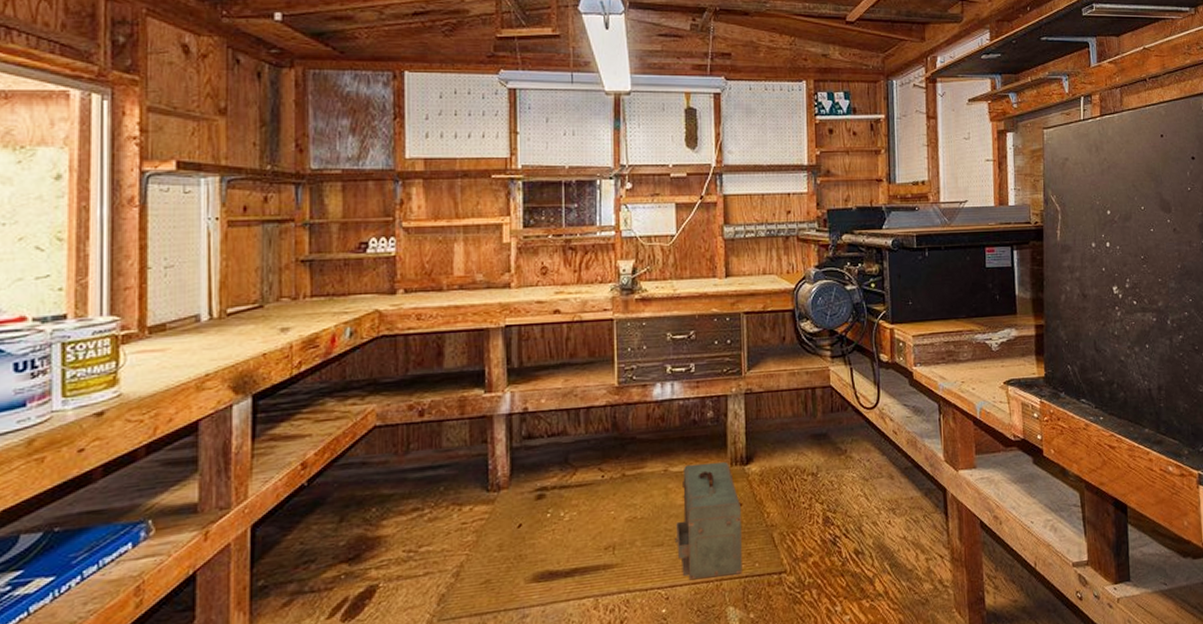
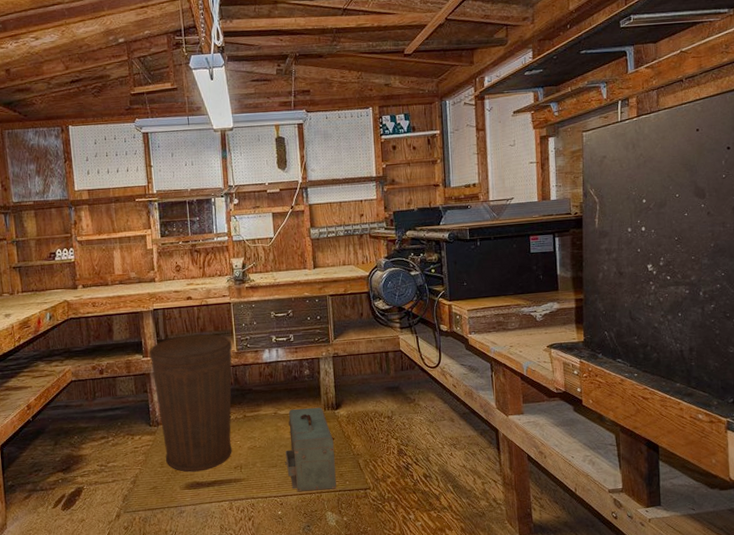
trash can: none [494,360,612,557] -> present [149,334,233,472]

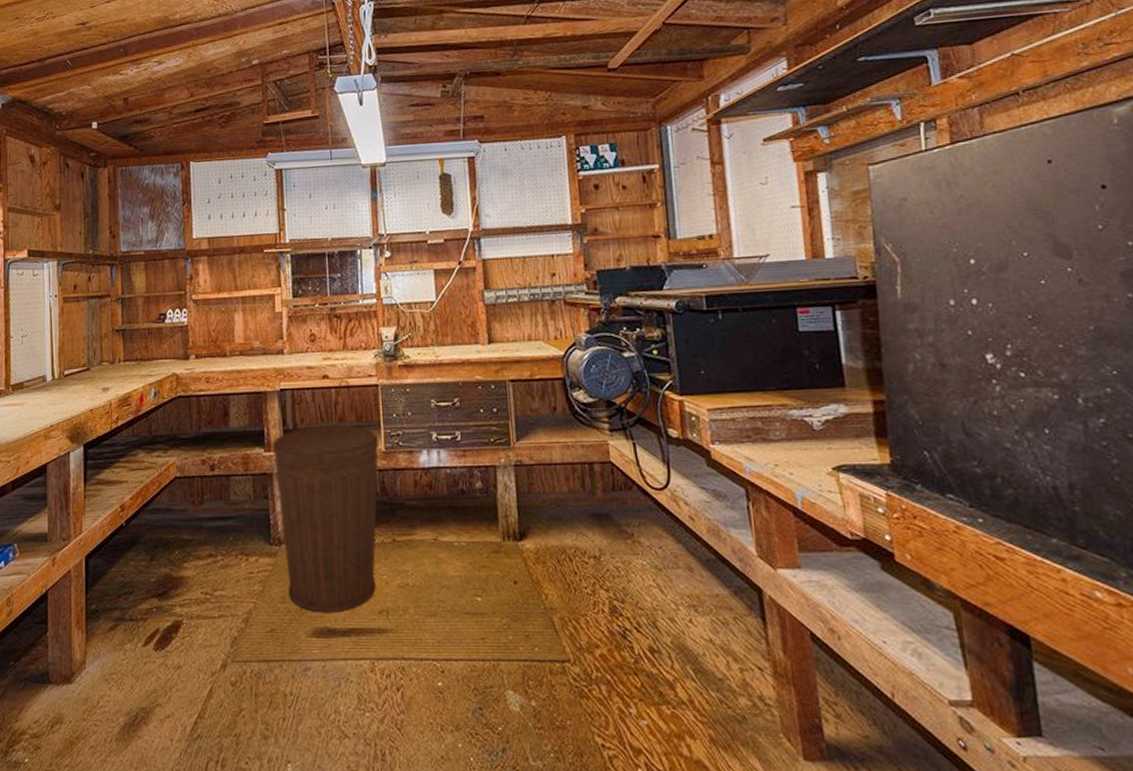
toolbox: present [285,407,337,492] -> none [448,535,521,657]

